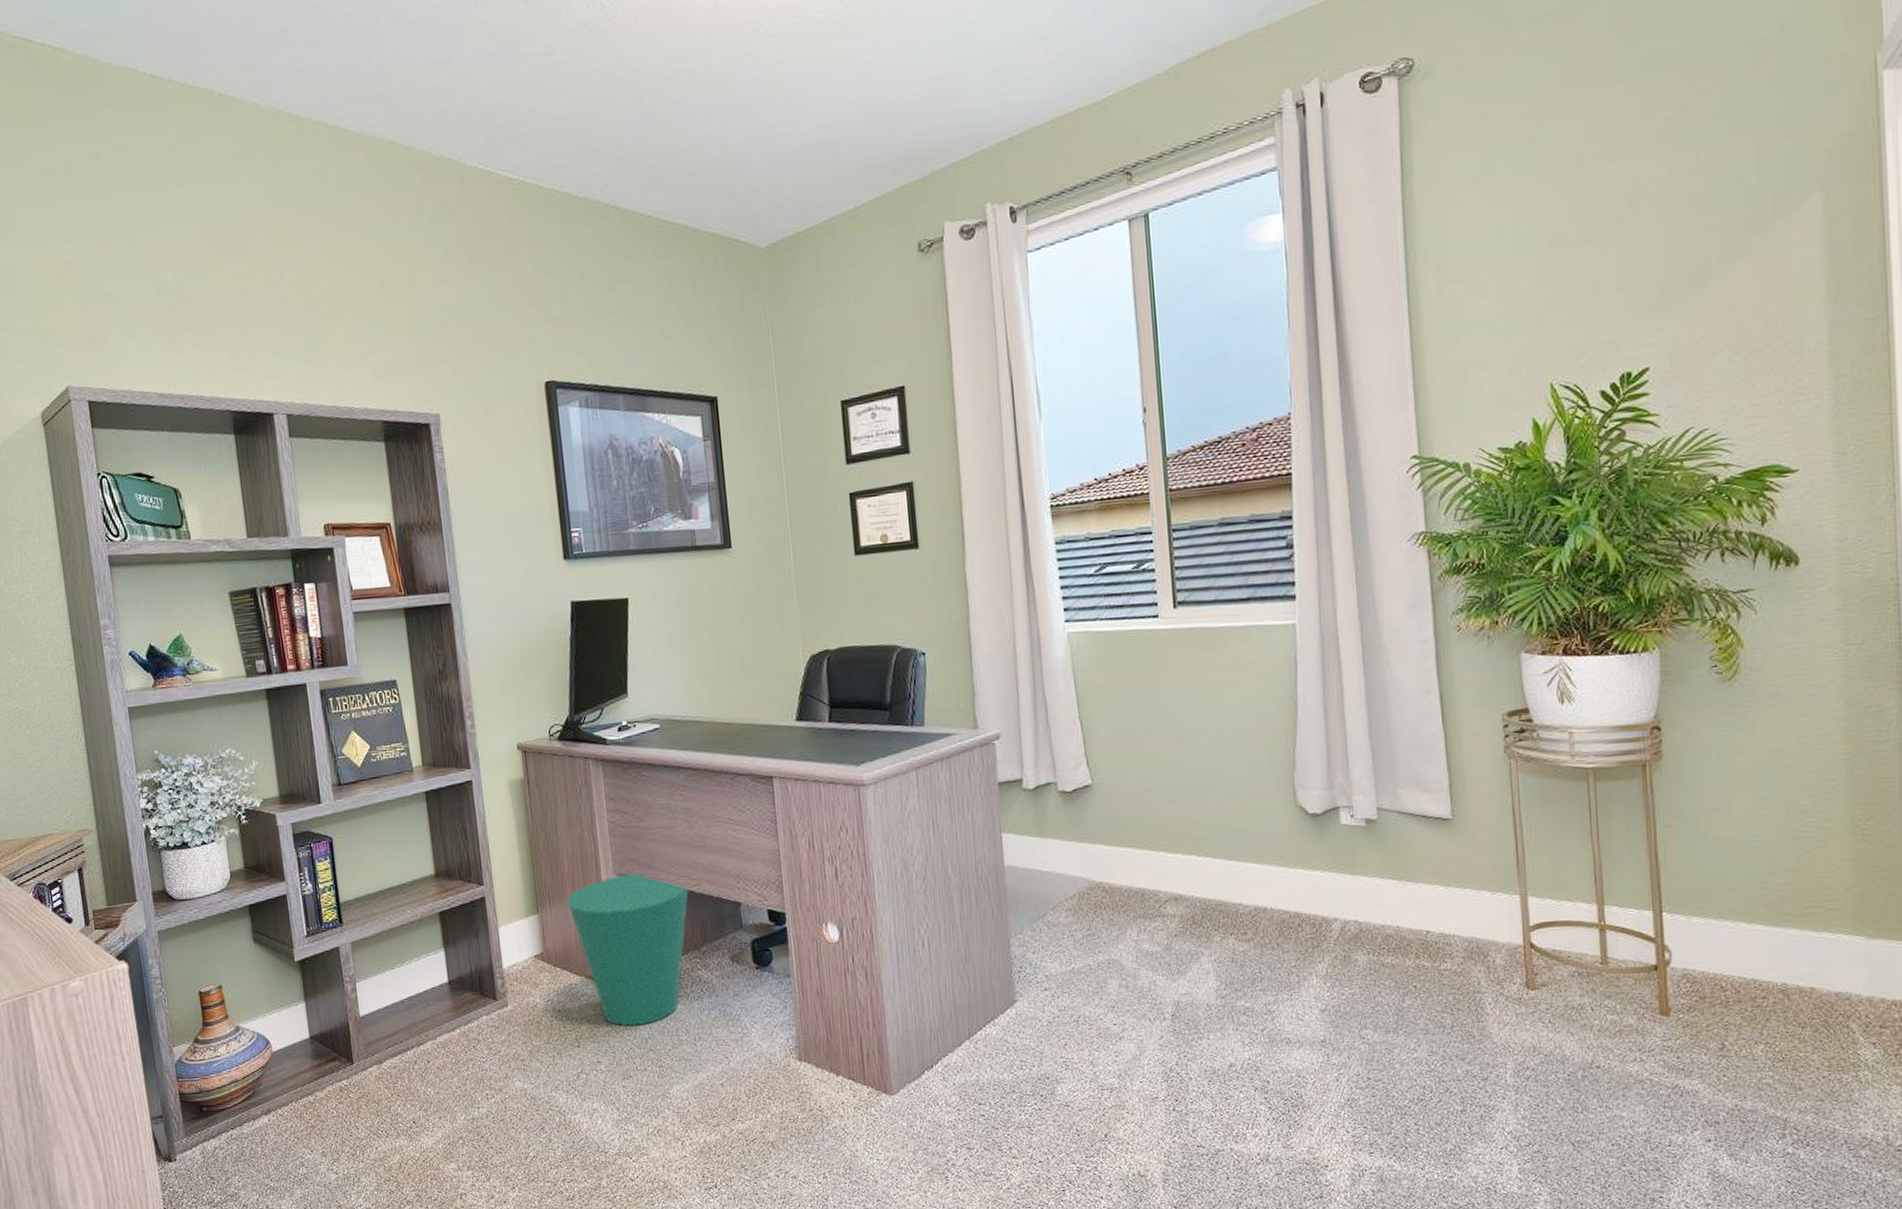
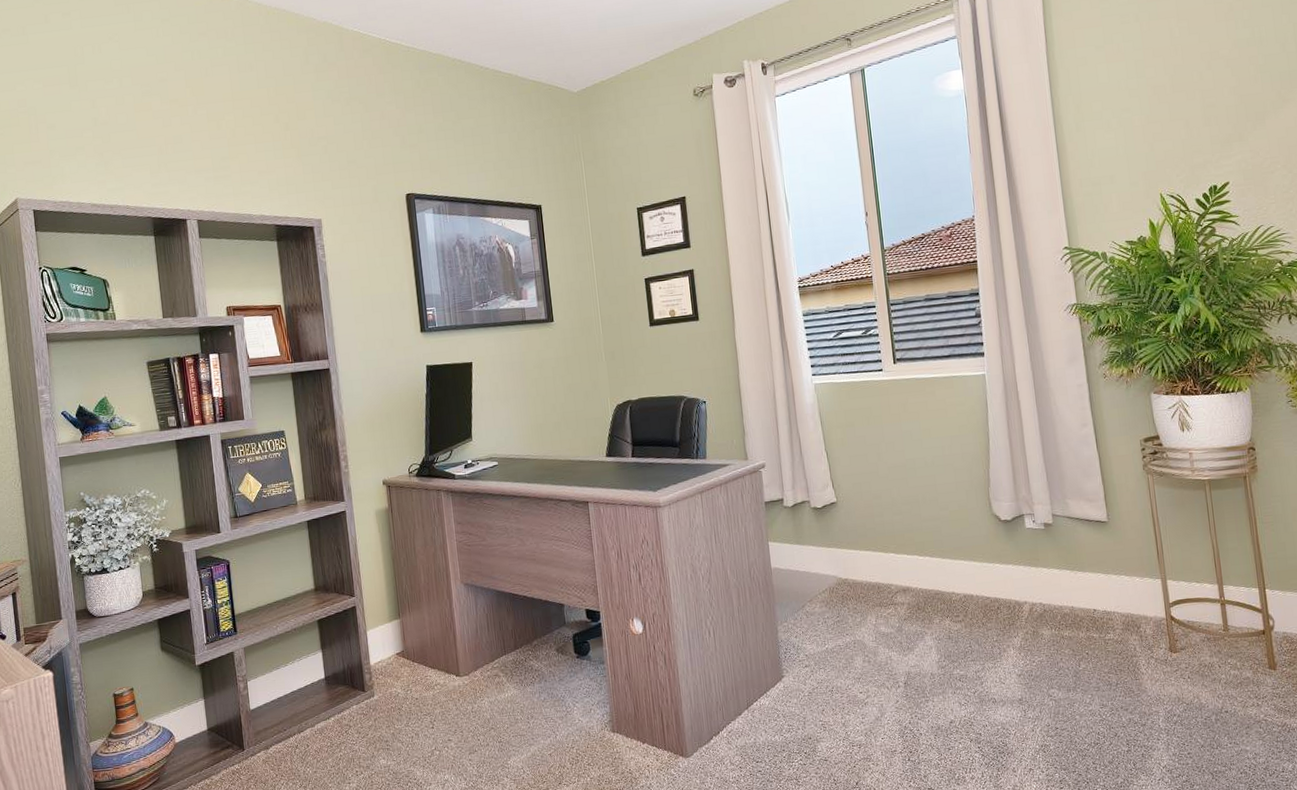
waste bin: present [567,873,689,1027] -> none [423,582,522,710]

